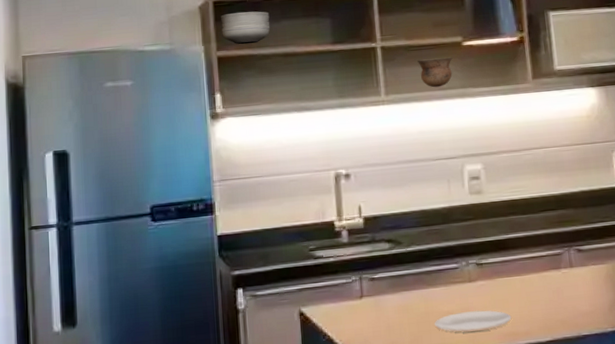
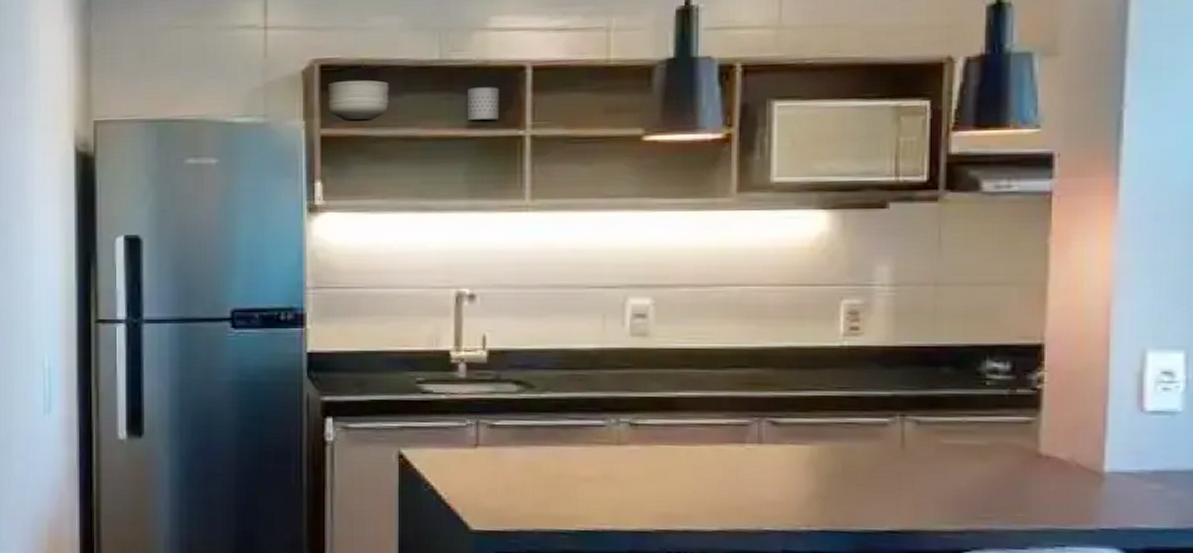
mug: none [330,11,356,40] -> present [467,87,500,123]
ceramic pot: present [417,57,453,88] -> none [578,155,628,194]
plate: present [434,310,512,333] -> none [565,480,669,507]

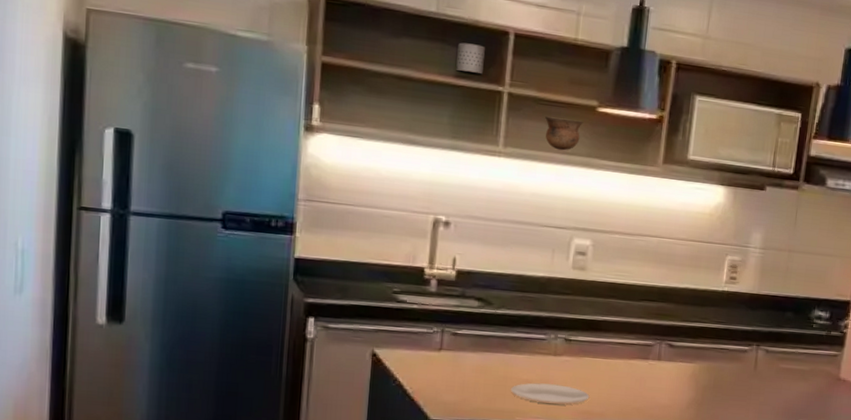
bowl: present [327,80,389,122] -> none [330,14,389,57]
plate: none [565,480,669,507] -> present [510,383,590,405]
ceramic pot: none [578,155,628,194] -> present [545,116,584,151]

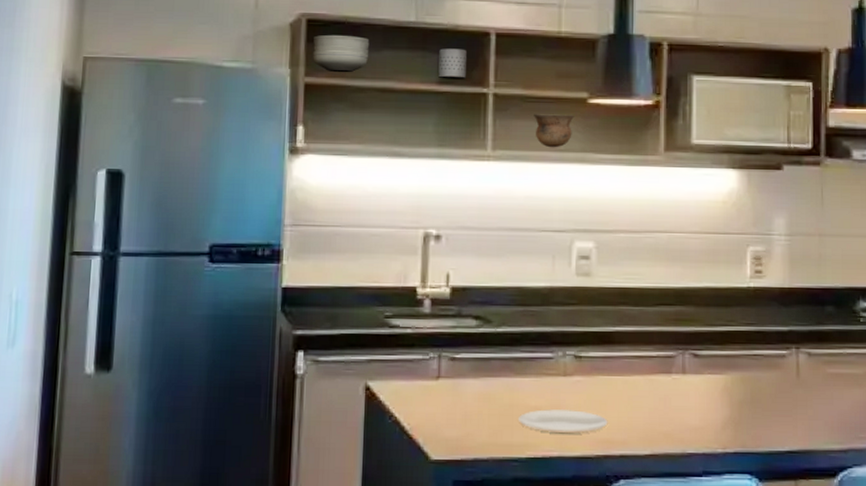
bowl: none [330,14,389,57] -> present [312,34,370,73]

